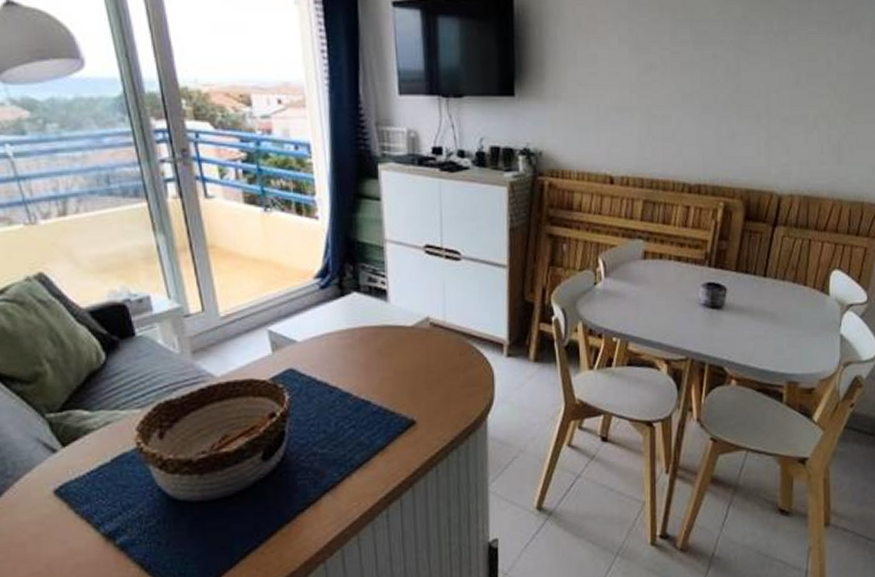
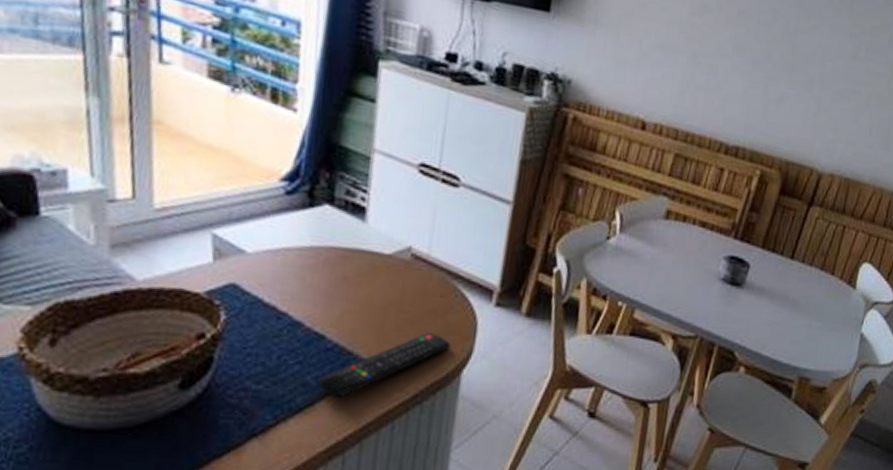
remote control: none [369,387,474,452] -> present [316,333,451,399]

